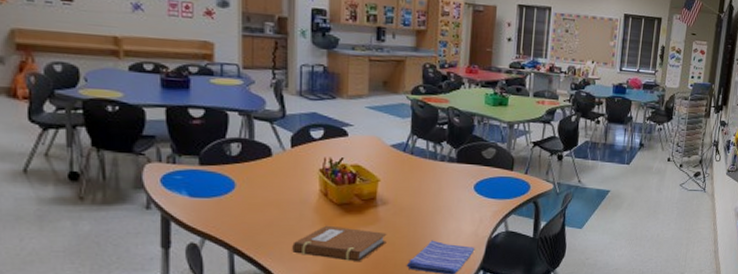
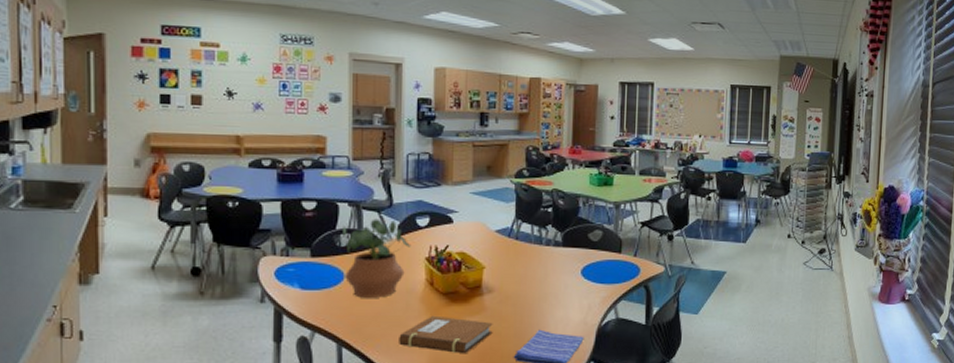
potted plant: none [233,129,305,207] -> present [342,219,411,298]

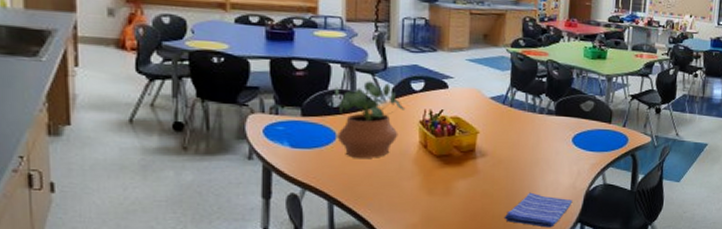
notebook: present [399,315,493,354] -> none [391,177,485,214]

